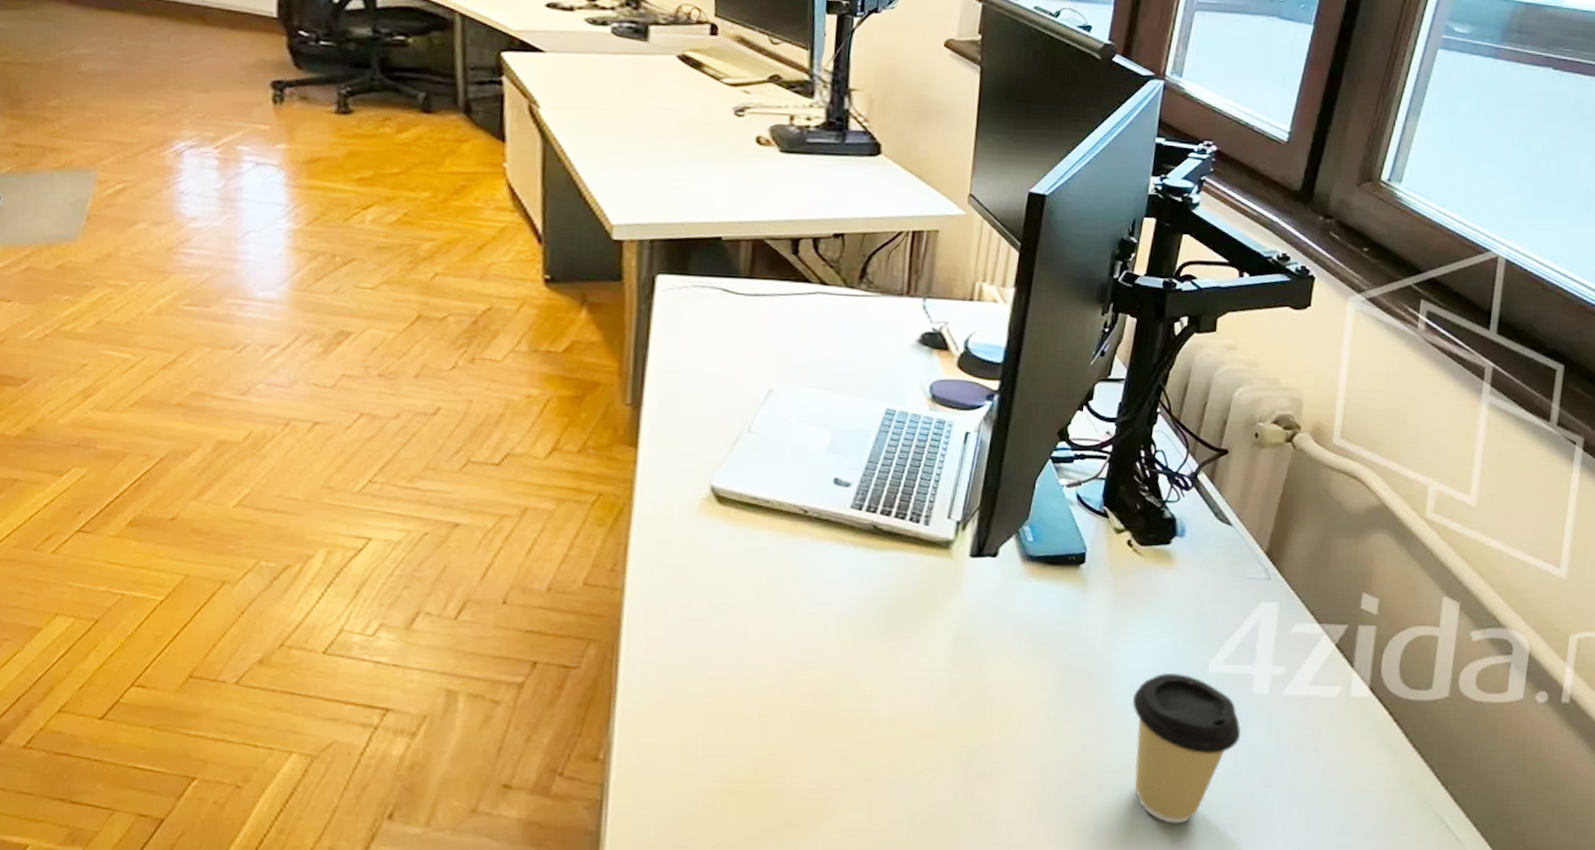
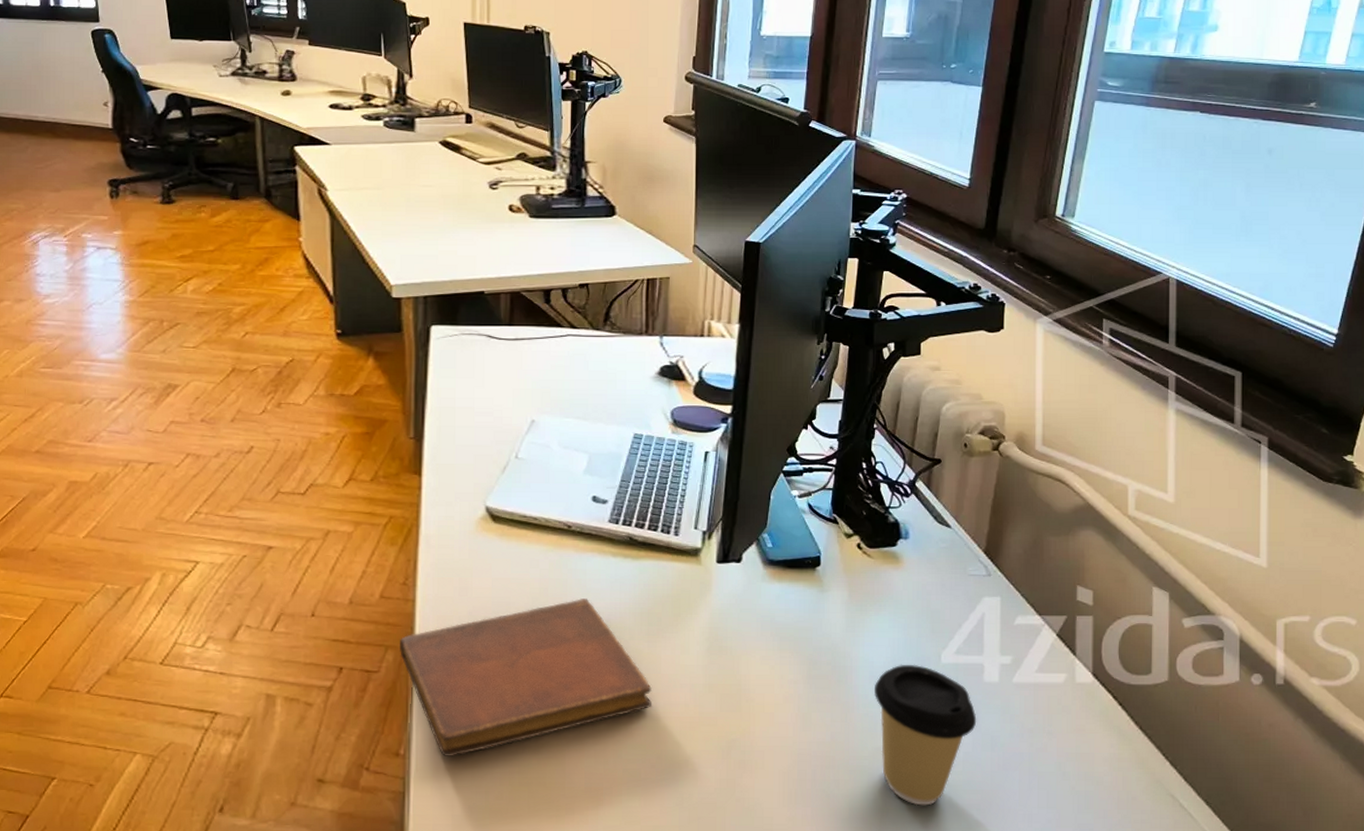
notebook: none [603,592,888,764] -> present [400,599,652,758]

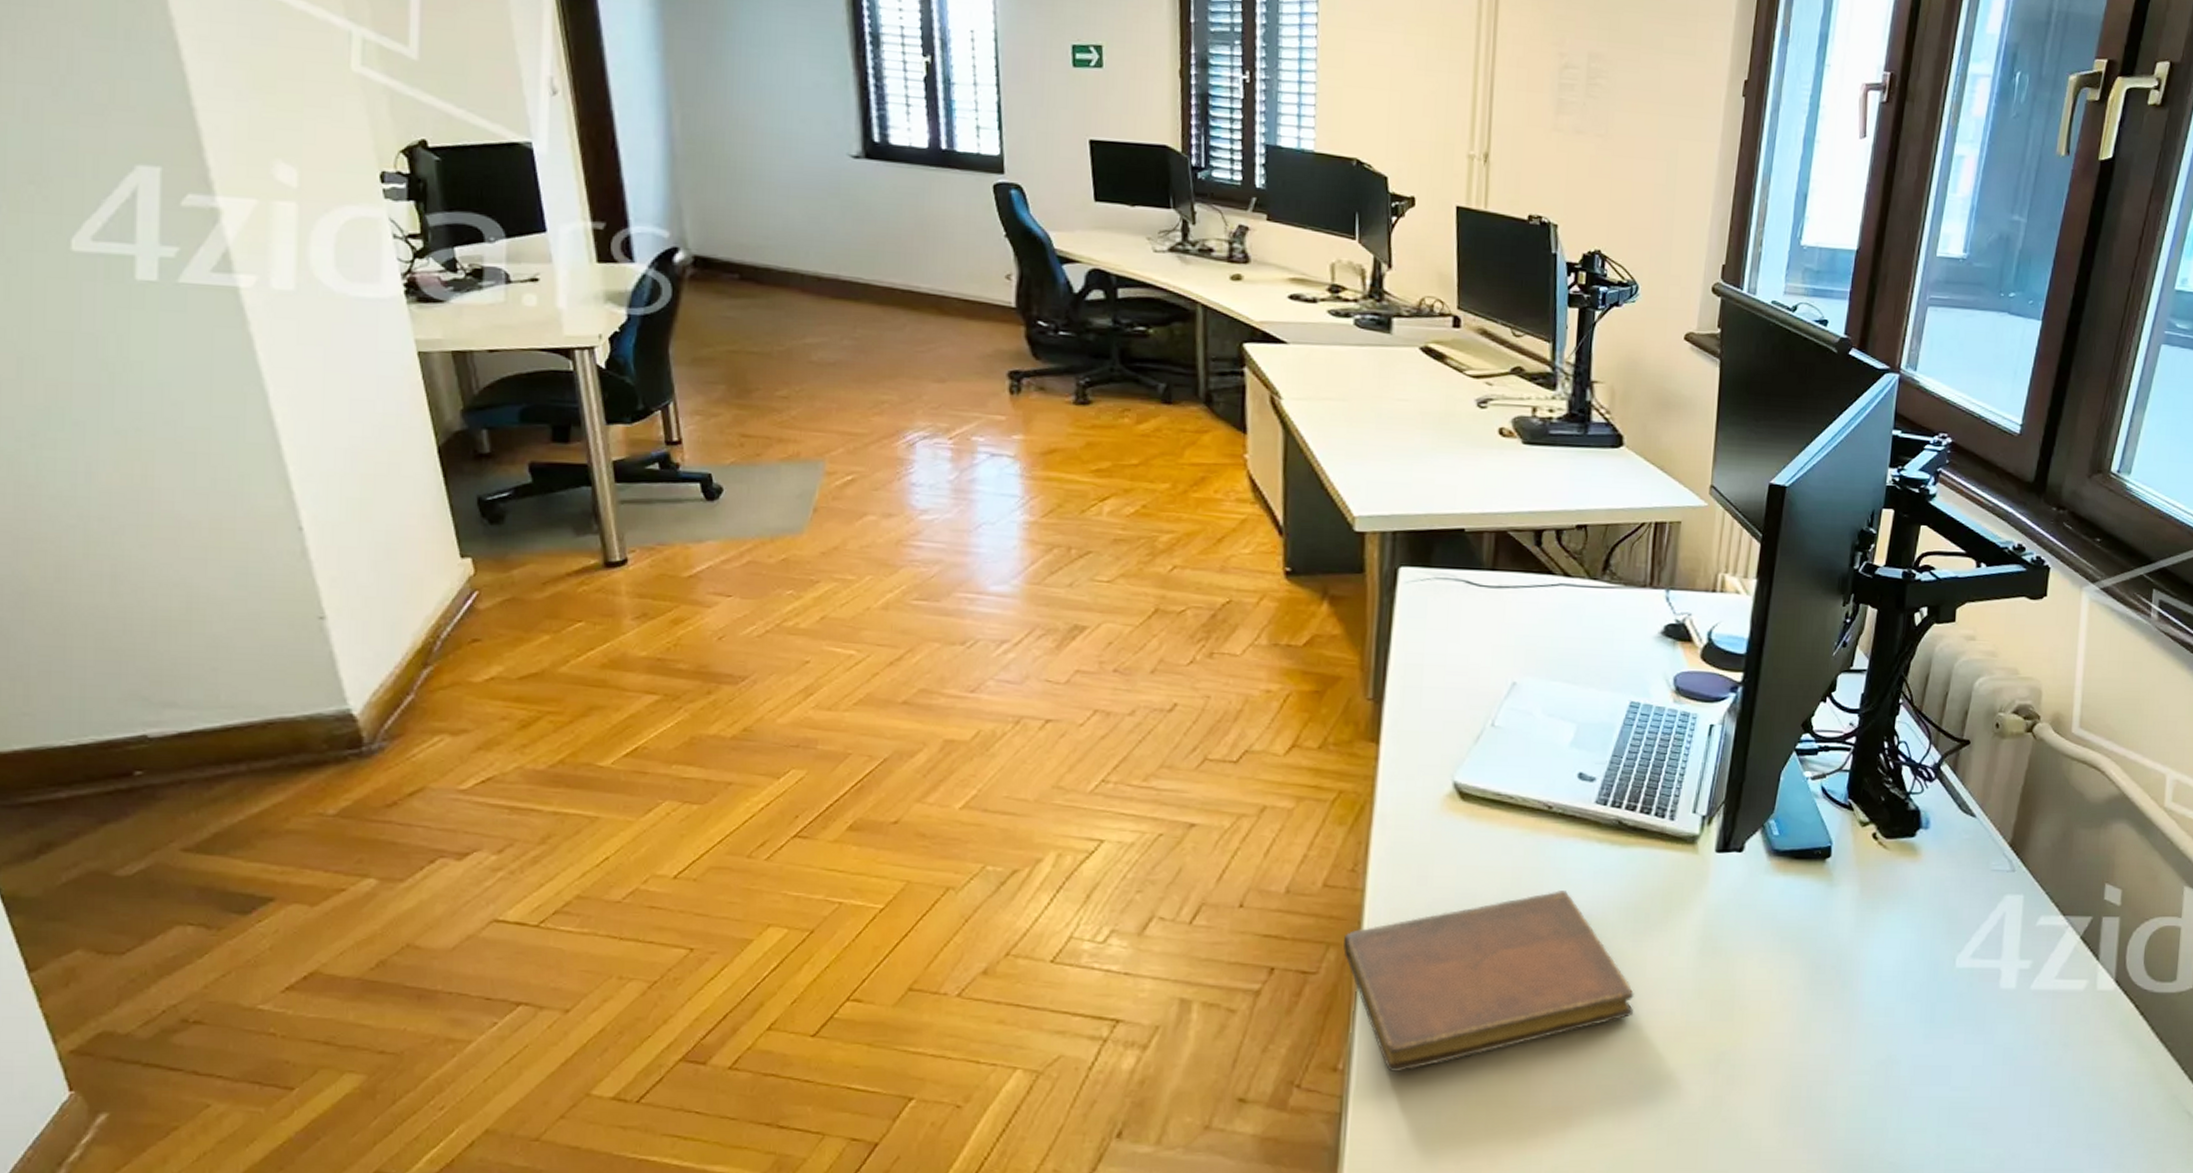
coffee cup: present [873,664,977,806] -> none [1880,968,1990,1125]

